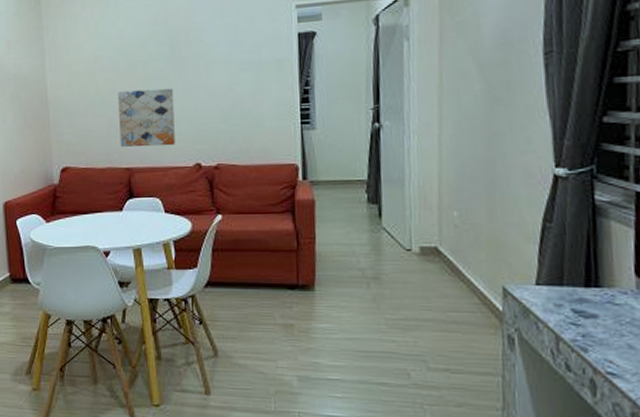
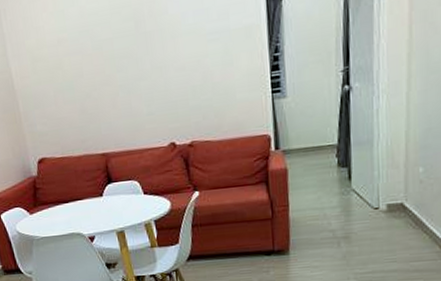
wall art: present [117,88,175,147] -> none [85,66,148,133]

